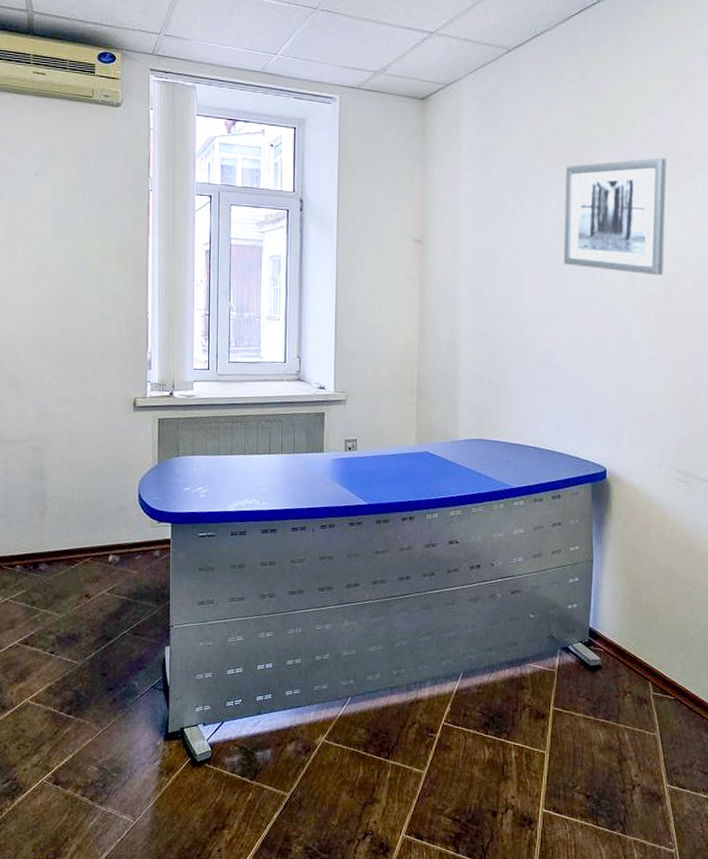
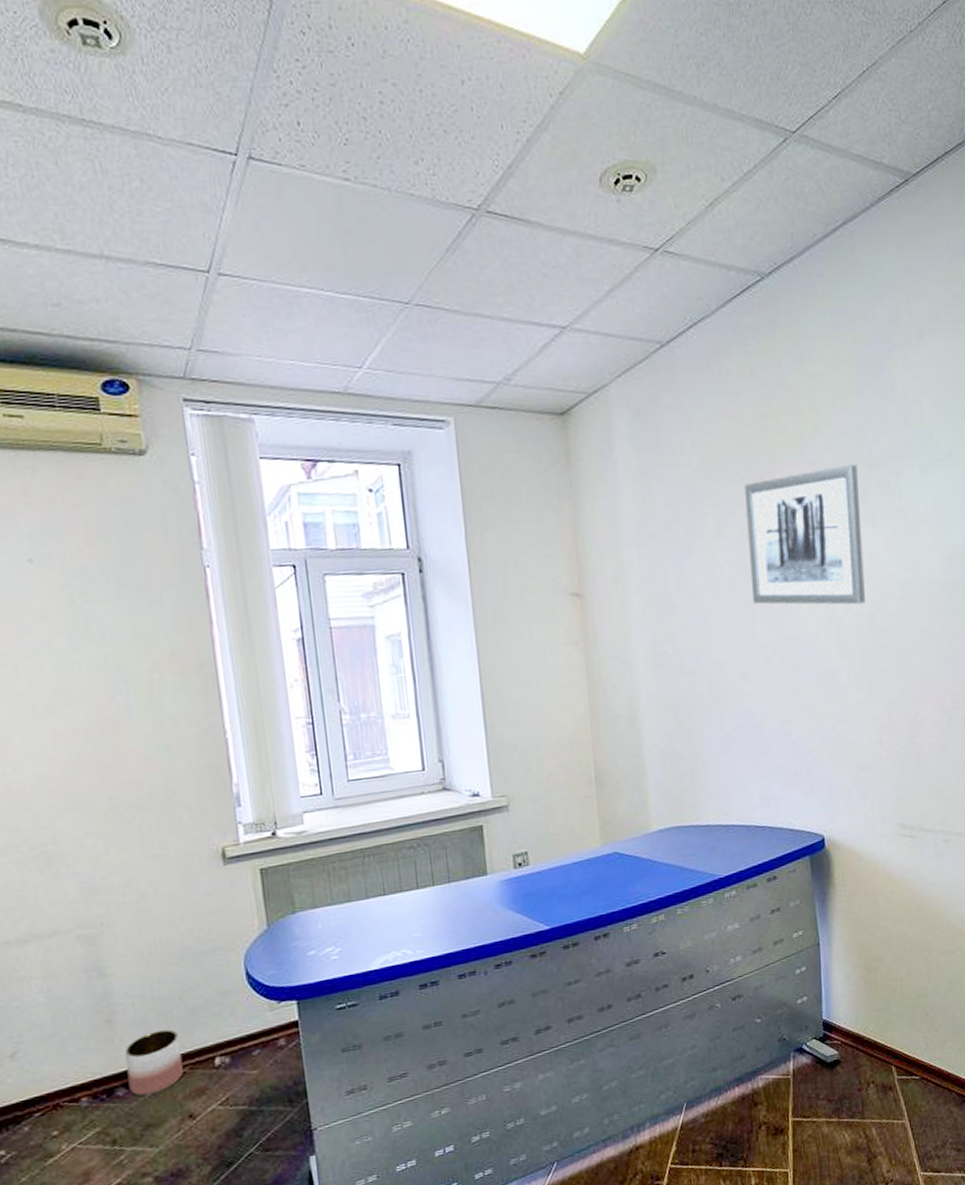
planter: none [49,526,87,573] -> present [124,1029,184,1096]

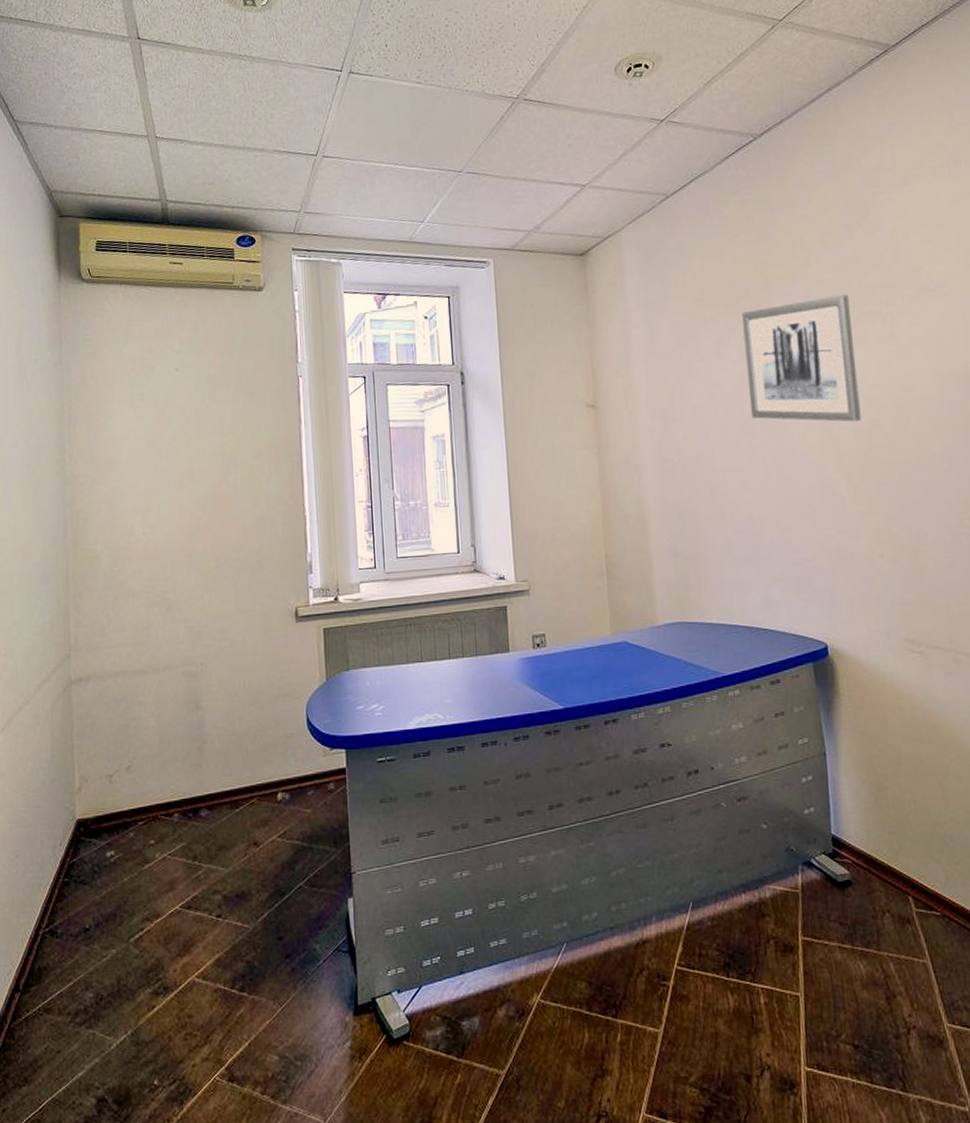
planter: present [124,1029,184,1096] -> none [209,762,253,818]

